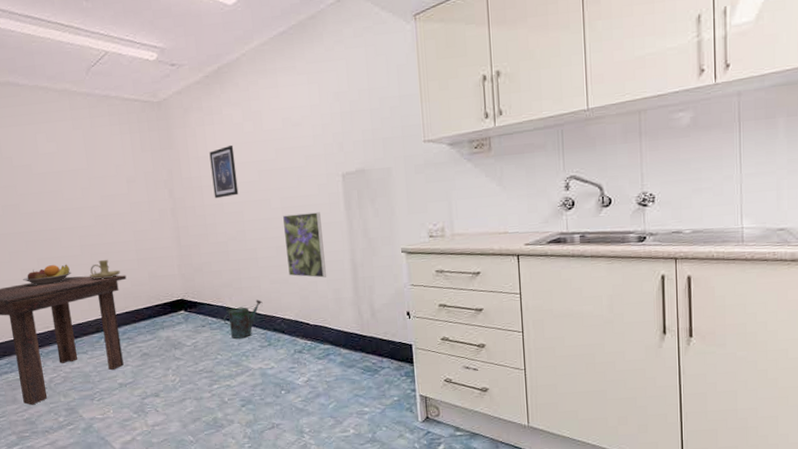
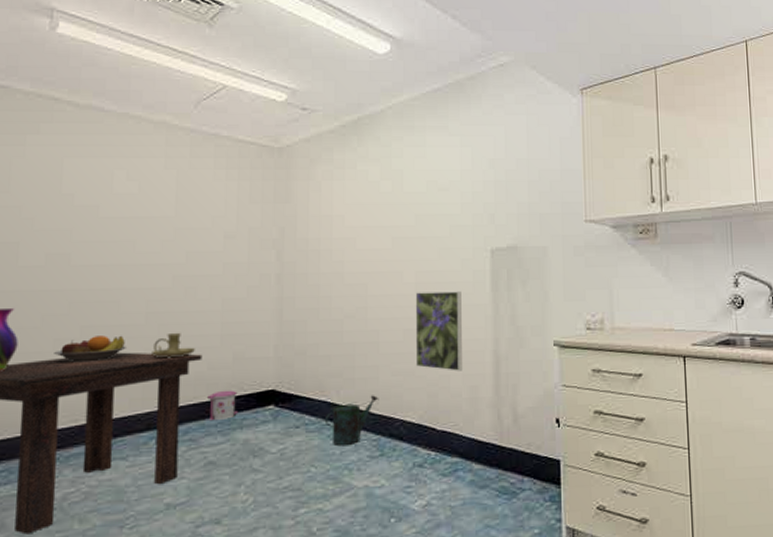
trash can: none [135,300,159,324] -> present [207,390,239,421]
wall art: present [209,145,239,199] -> none [334,205,365,266]

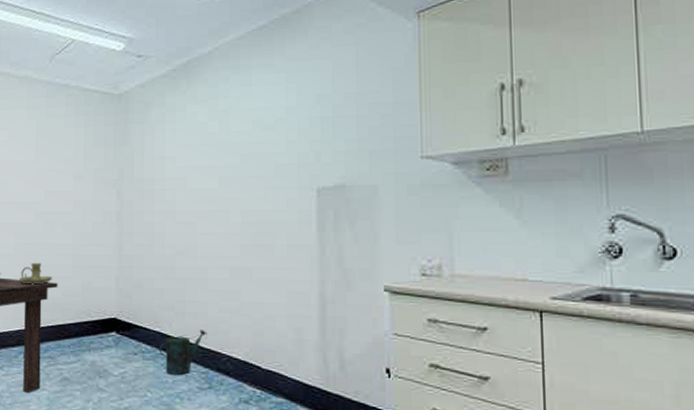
trash can: present [207,390,239,421] -> none [62,315,87,343]
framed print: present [415,291,462,371] -> none [241,231,287,312]

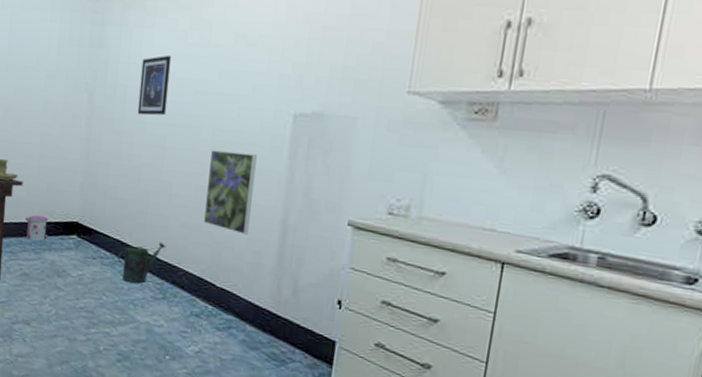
trash can: none [62,315,87,343] -> present [25,215,49,241]
wall art: none [166,145,194,205] -> present [137,55,172,116]
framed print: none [241,231,287,312] -> present [204,150,257,235]

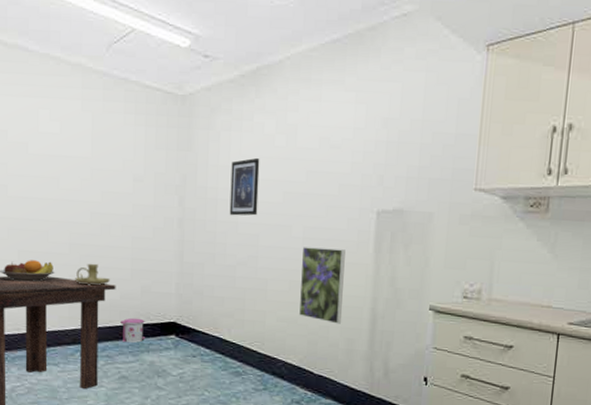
watering can: present [117,242,166,284] -> none [217,336,265,378]

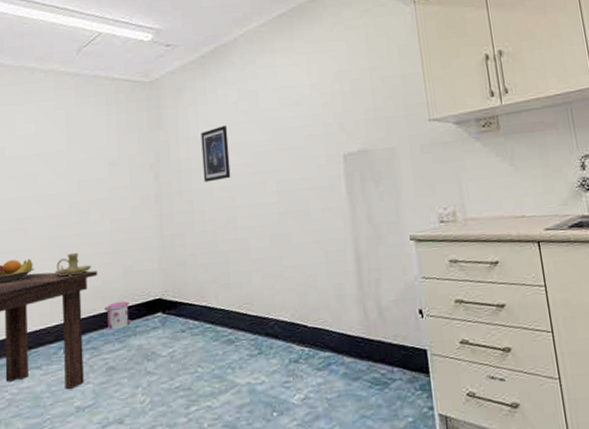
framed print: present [299,247,345,324] -> none [278,196,327,271]

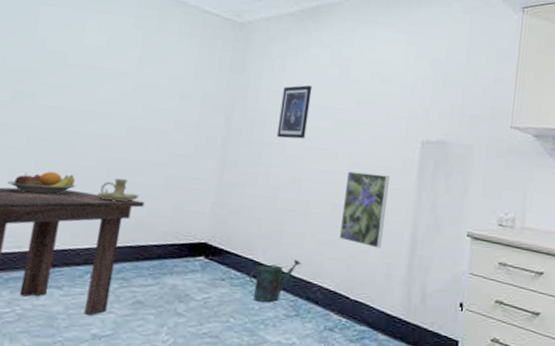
trash can: present [104,301,132,330] -> none [143,237,172,265]
watering can: none [206,298,254,347] -> present [248,259,301,303]
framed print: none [278,196,327,271] -> present [339,171,390,248]

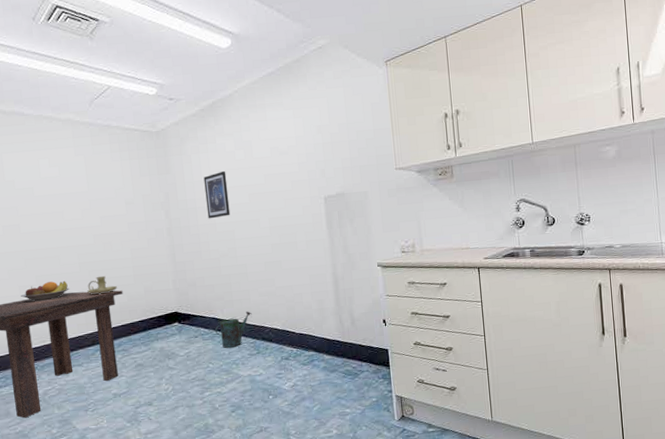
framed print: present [339,171,390,248] -> none [270,231,310,290]

